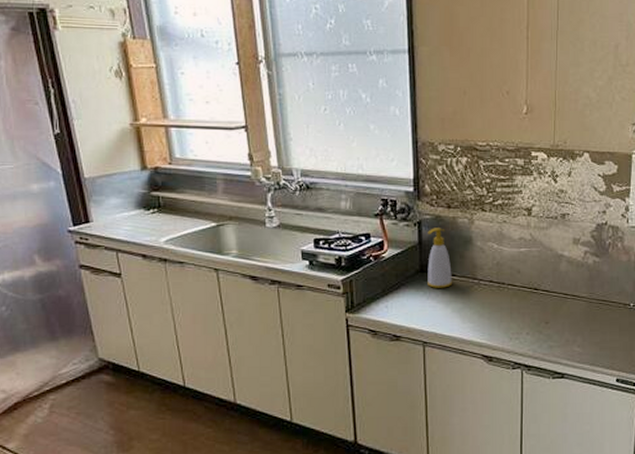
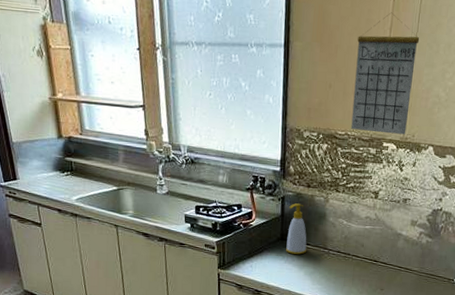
calendar: none [491,10,561,142] -> present [351,12,420,135]

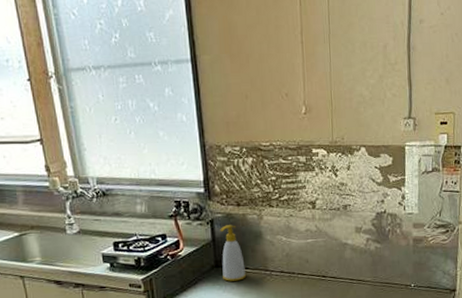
calendar: present [351,12,420,135] -> none [268,16,334,139]

